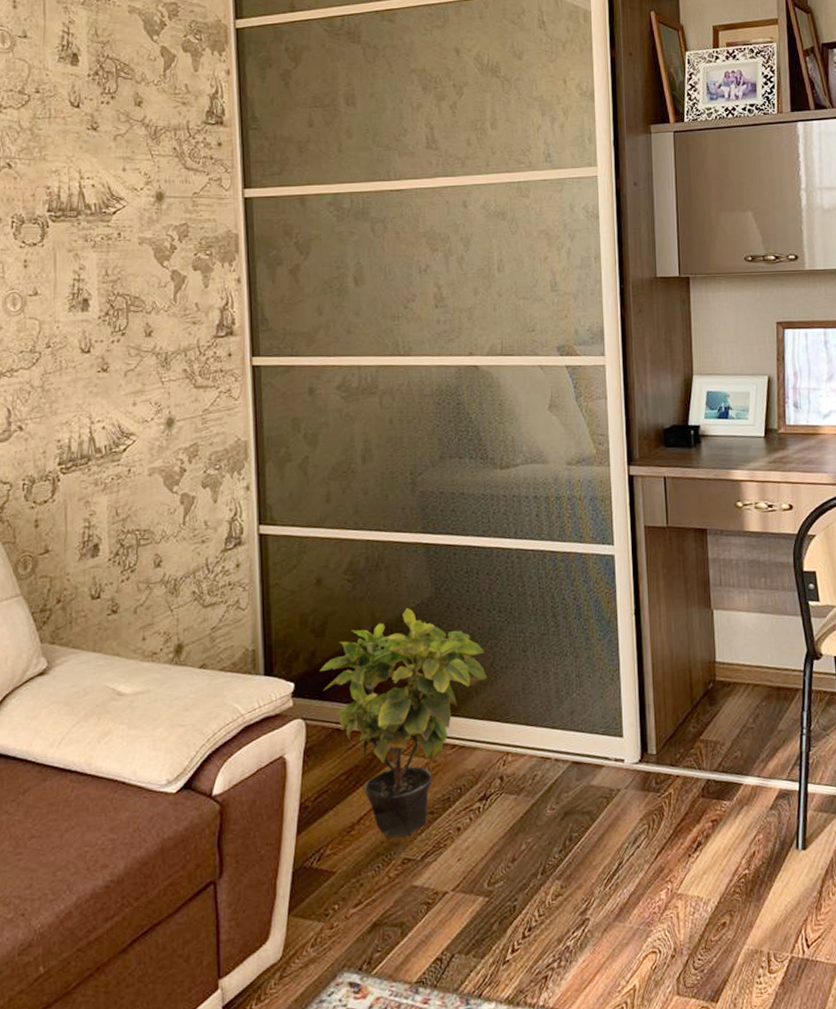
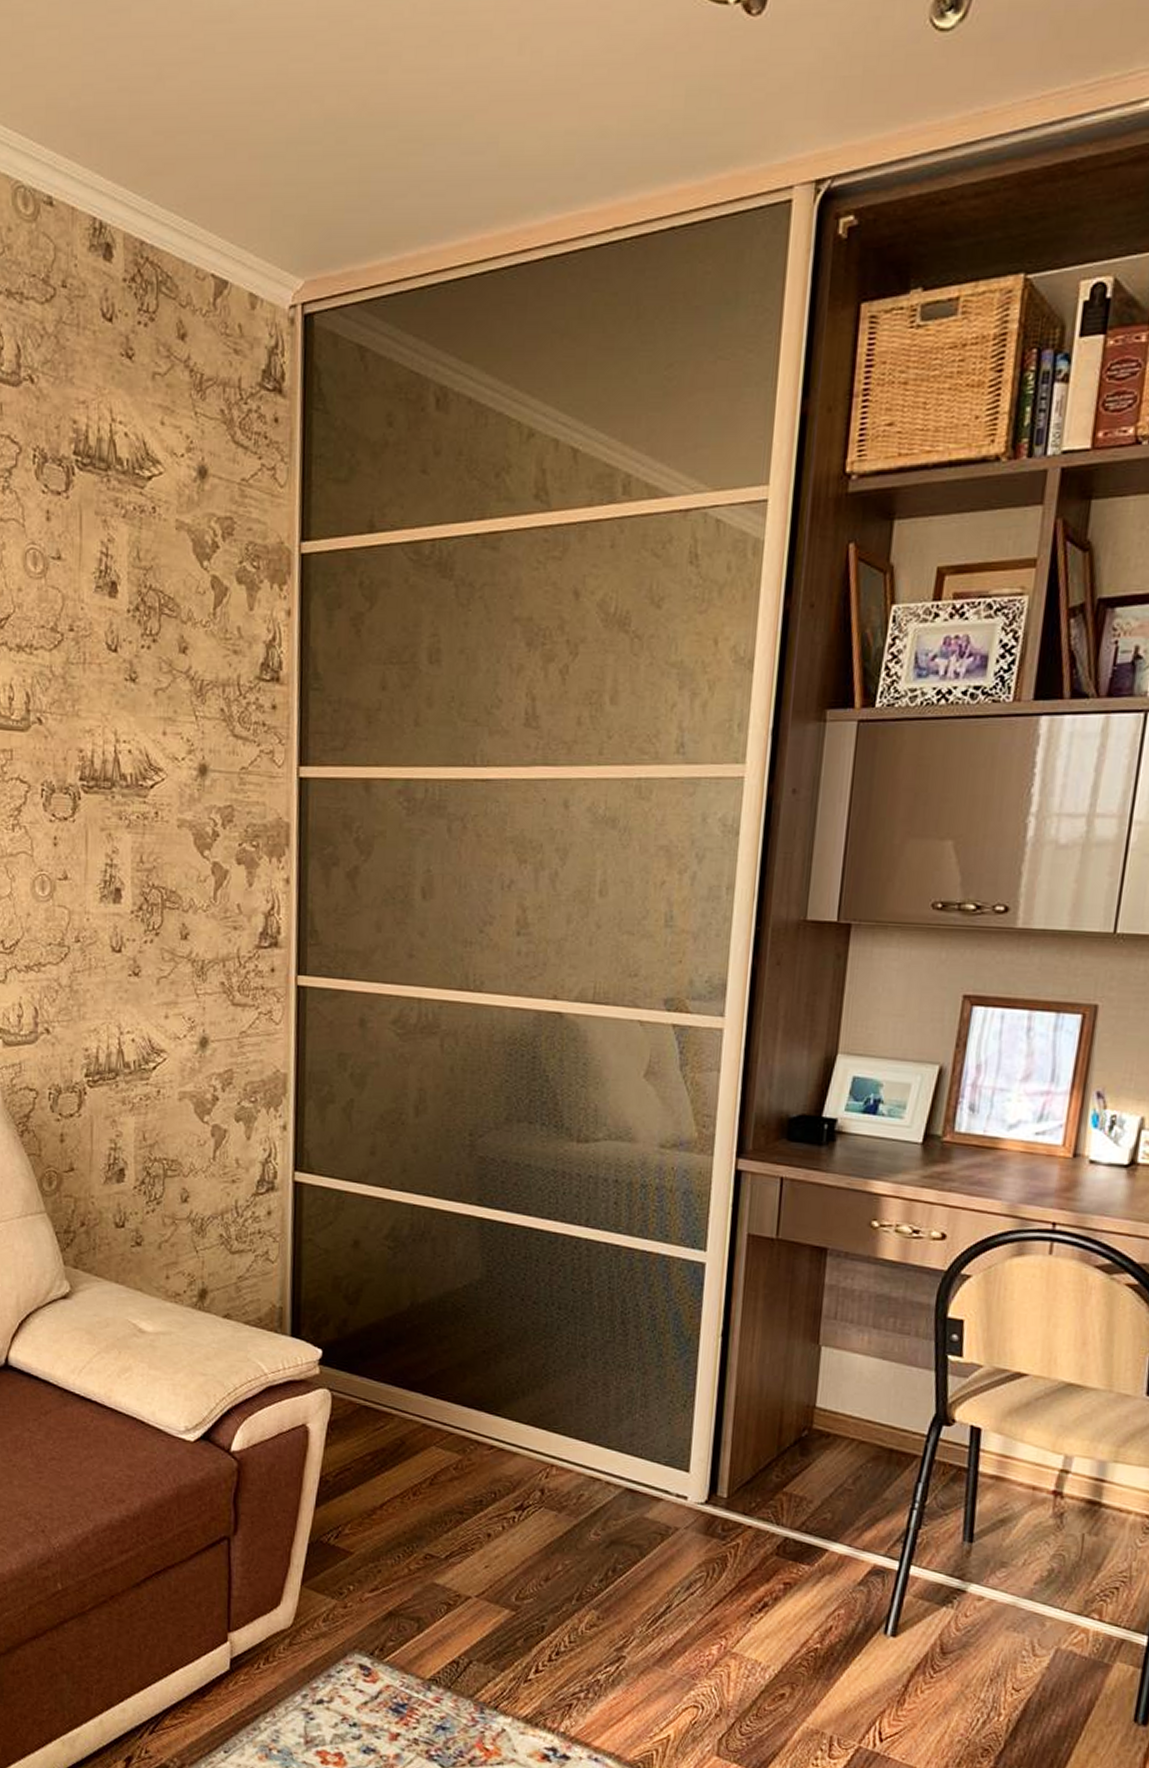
potted plant: present [319,608,488,838] -> none [350,1288,538,1531]

